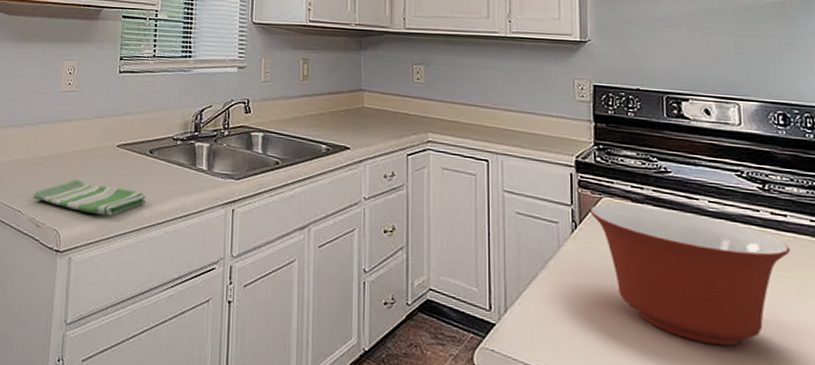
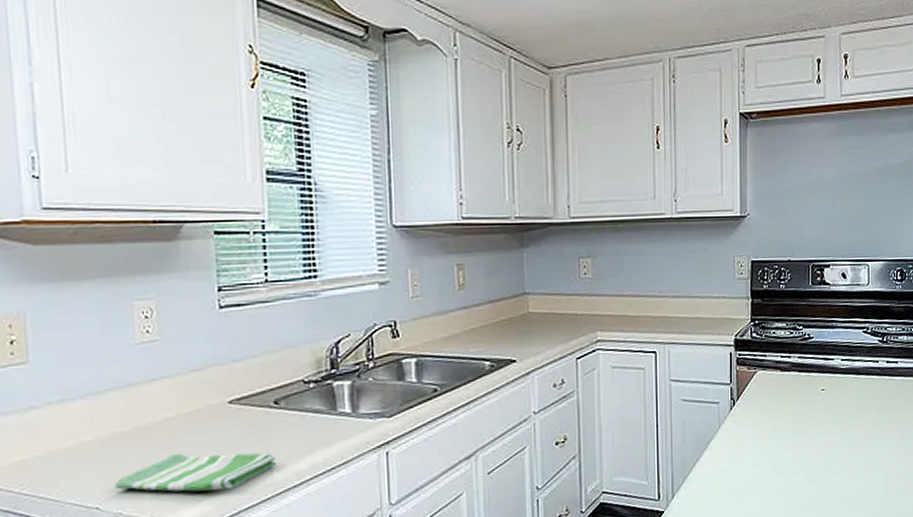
mixing bowl: present [589,203,791,346] -> none [745,372,899,487]

